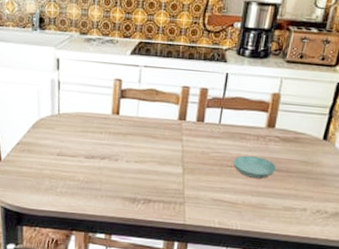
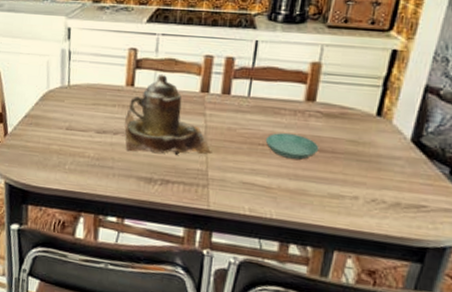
teapot: none [111,103,188,177] -> present [124,74,212,155]

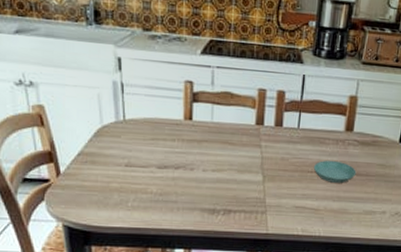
teapot: present [124,74,212,155] -> none [185,107,269,186]

